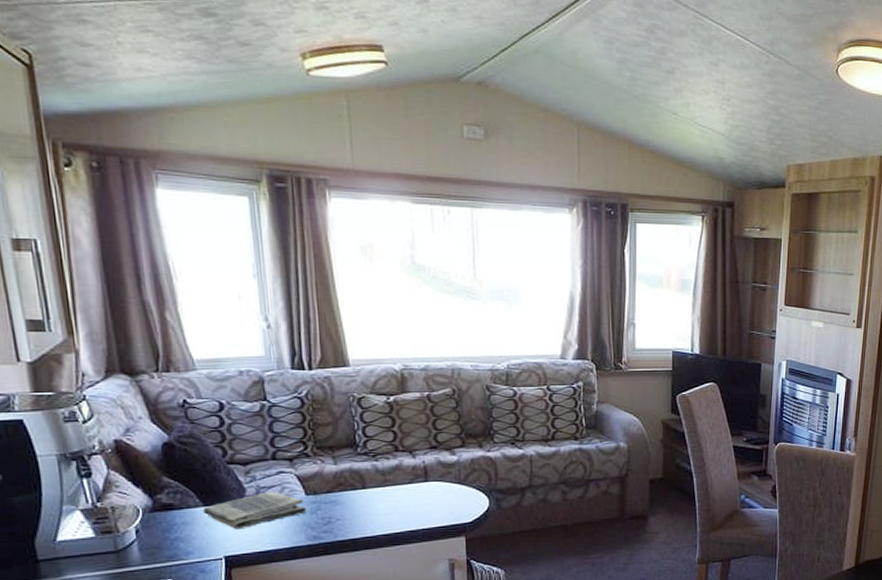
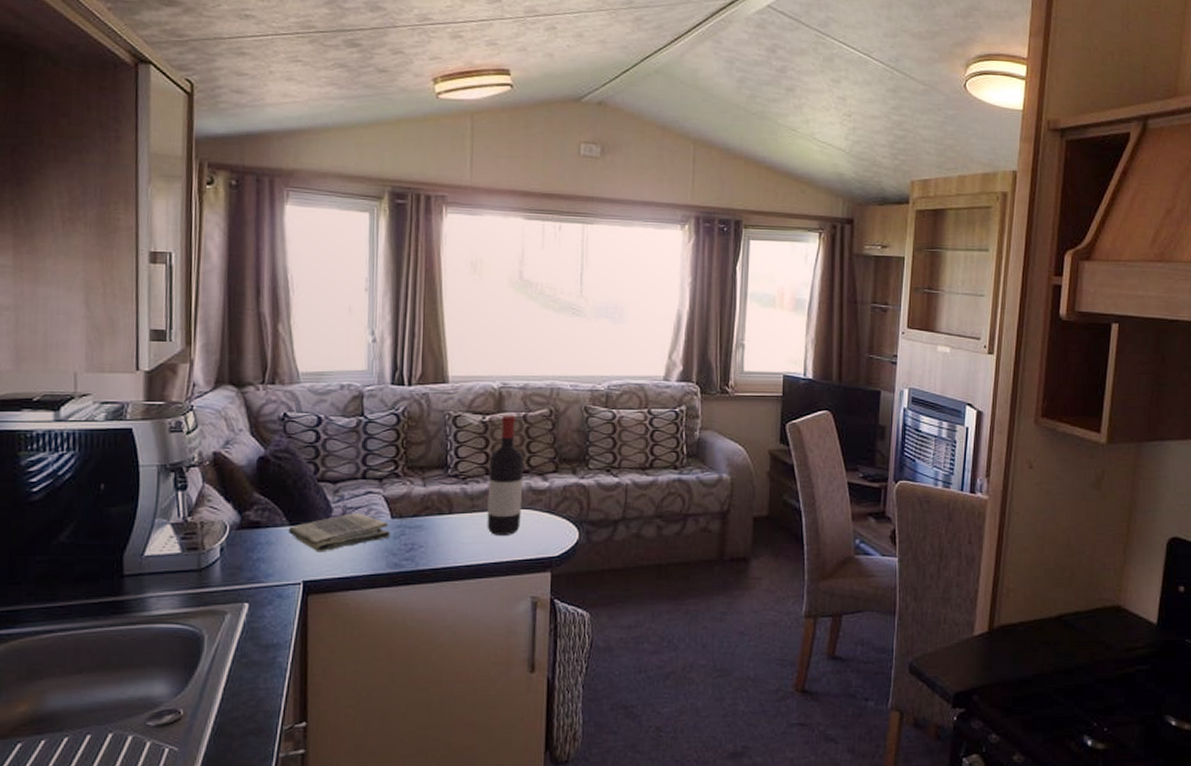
wine bottle: none [397,395,433,506] -> present [487,415,524,535]

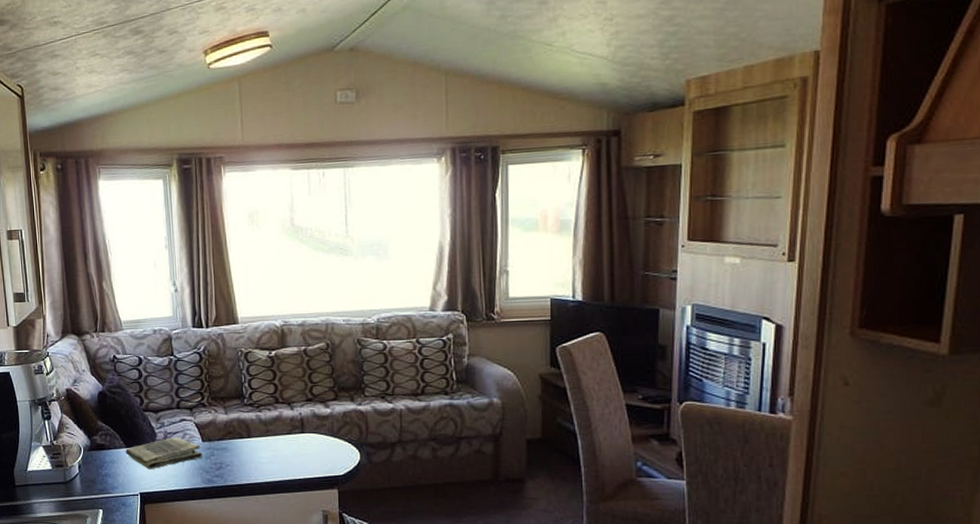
wine bottle: present [487,415,524,535] -> none [277,349,309,456]

